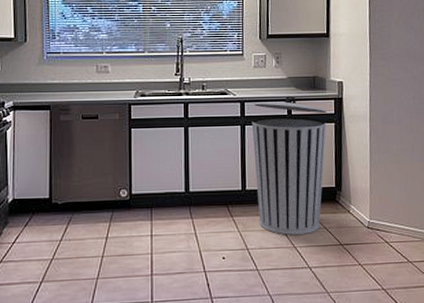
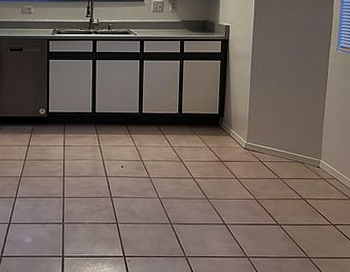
trash can: present [251,96,327,235] -> none [149,37,215,151]

